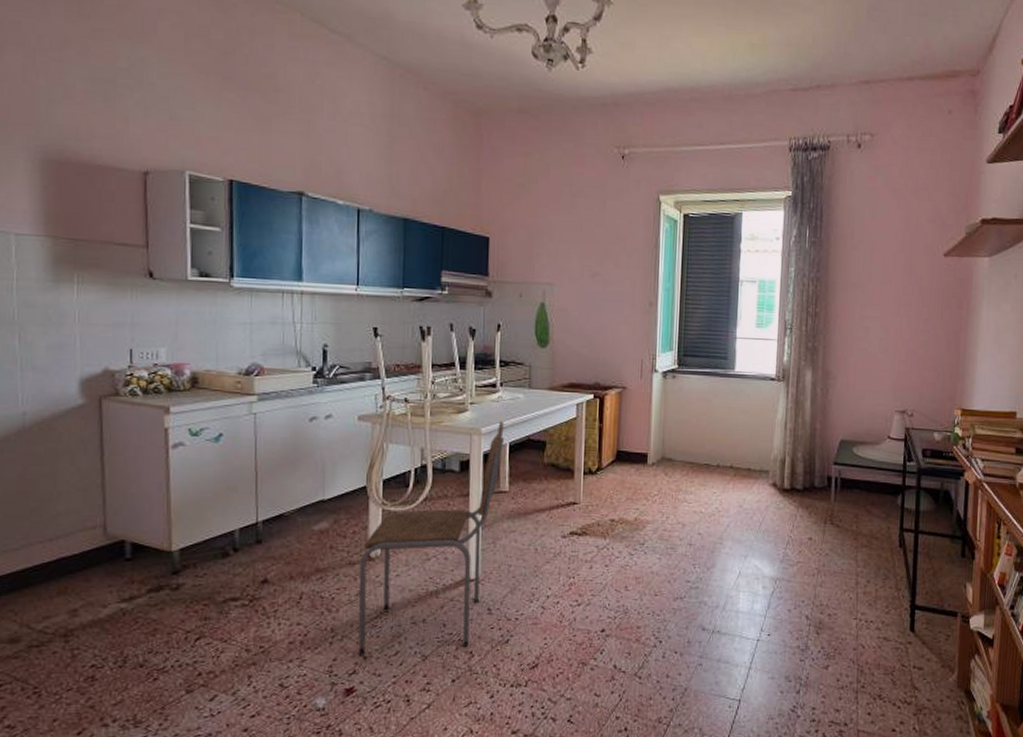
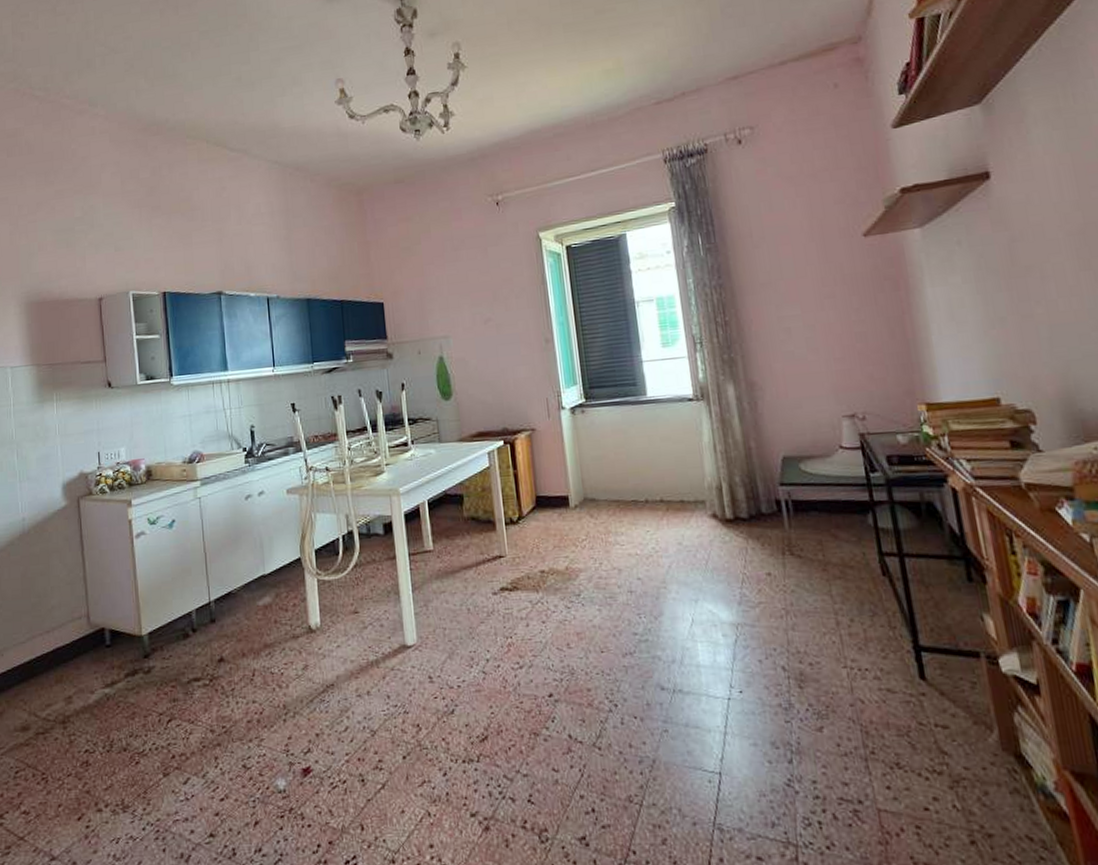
dining chair: present [358,421,505,656] -> none [302,478,423,733]

